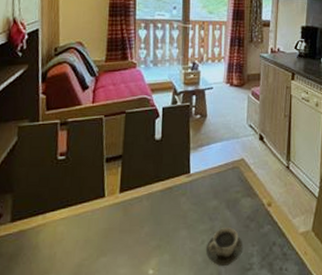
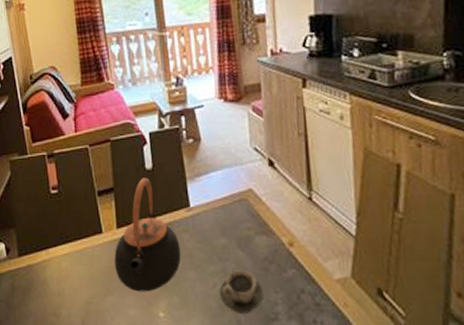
teapot: none [112,147,177,252] -> present [114,177,181,292]

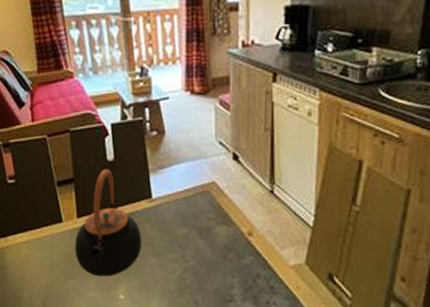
cup: present [219,270,265,313] -> none [178,257,222,295]

